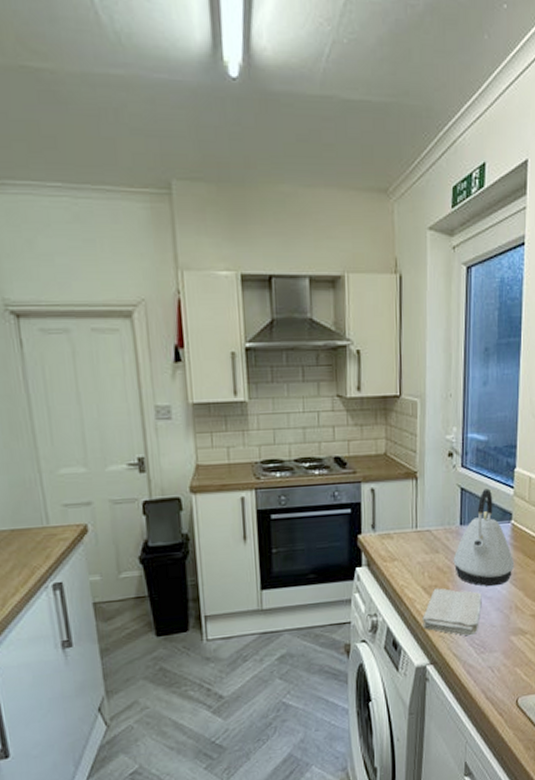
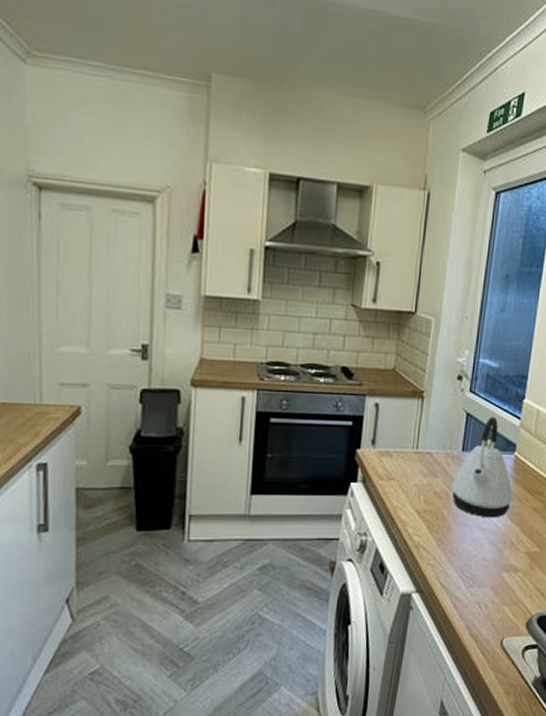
washcloth: present [422,588,482,636] -> none [412,513,477,567]

